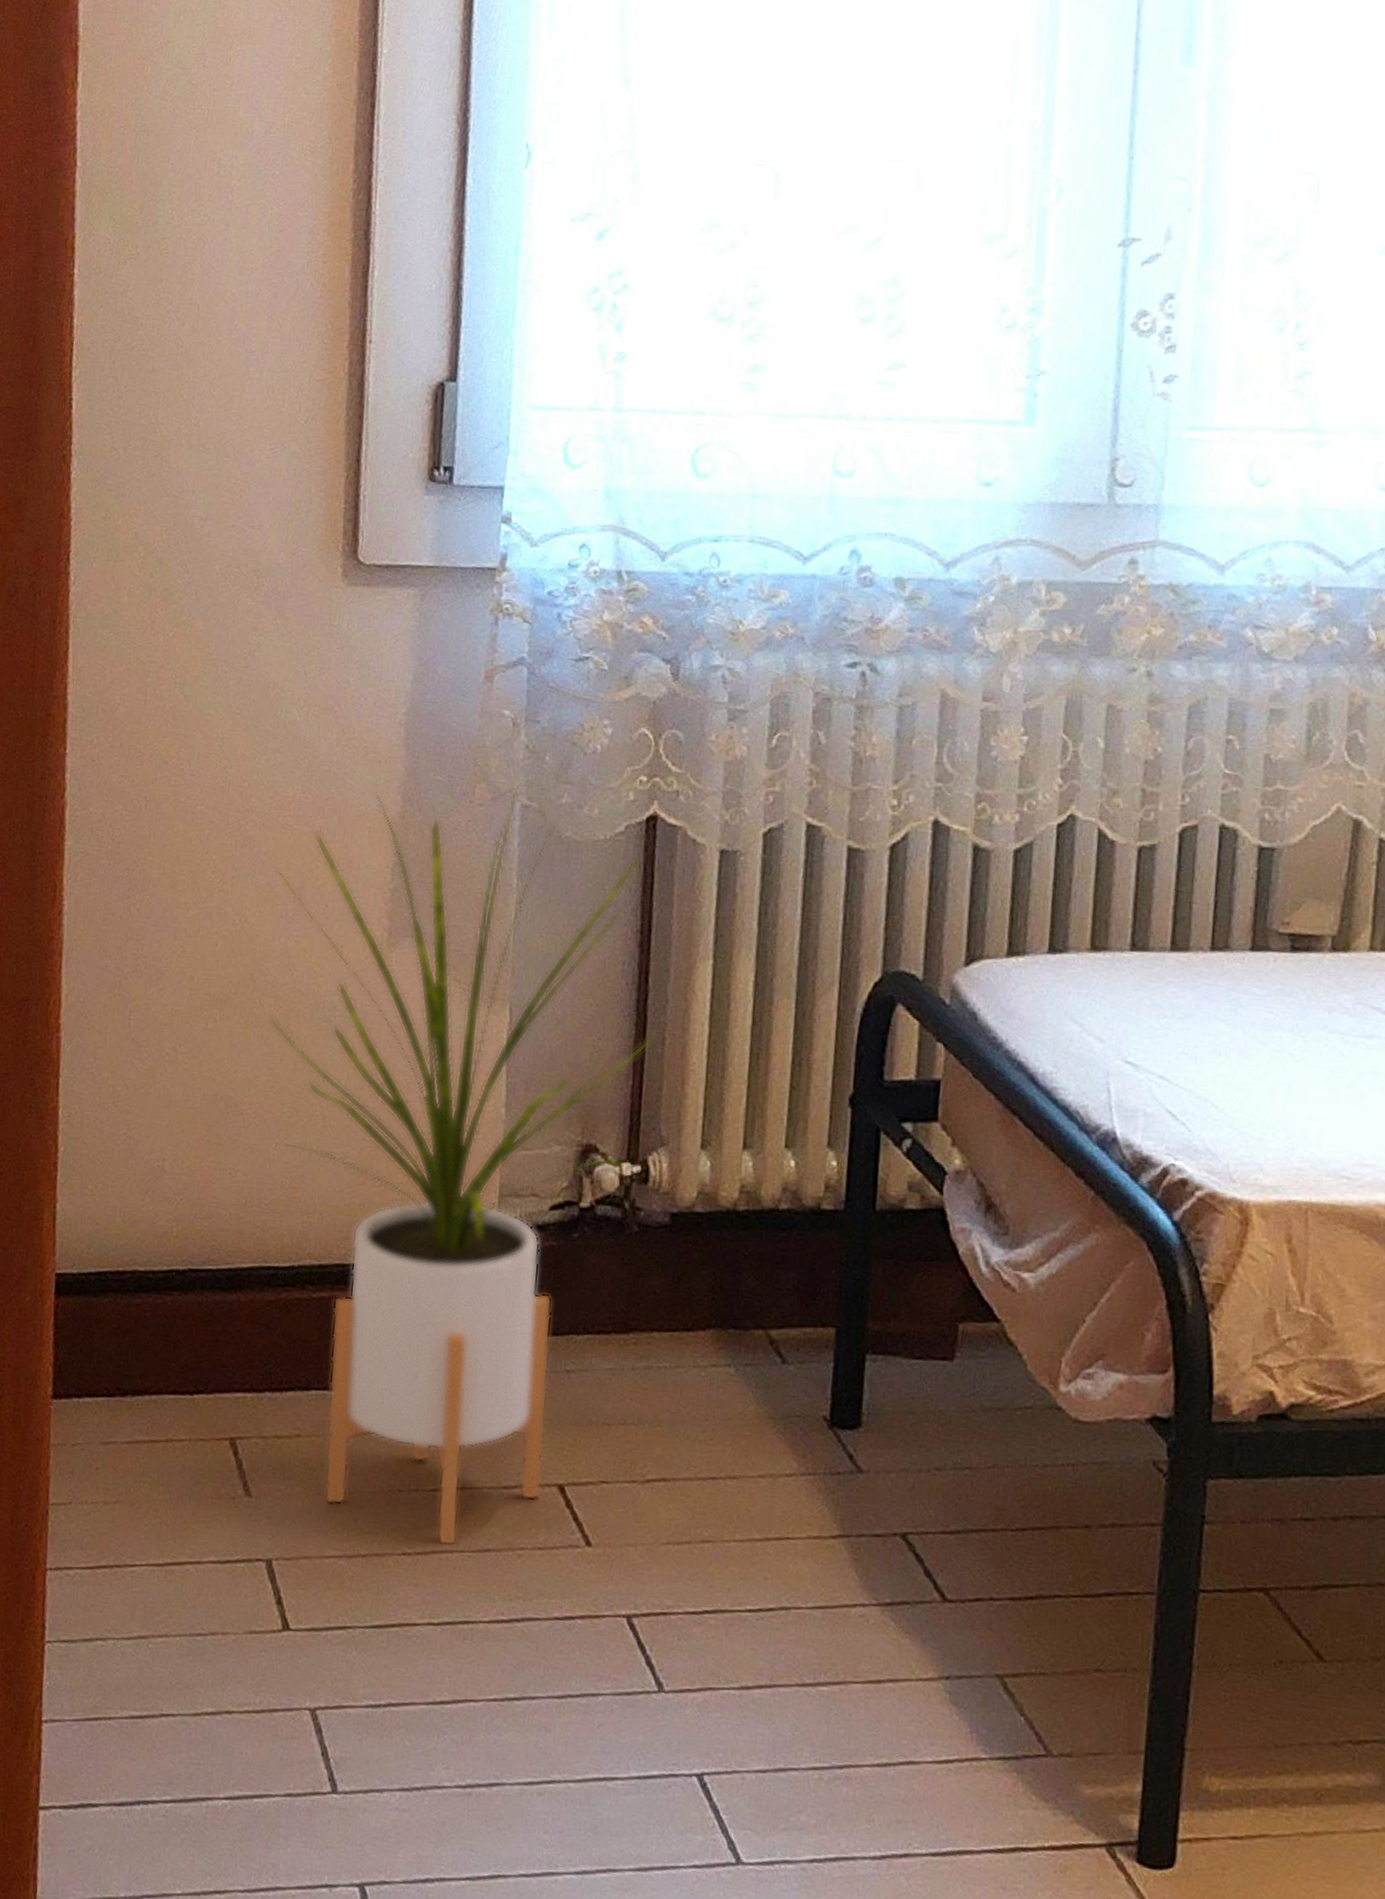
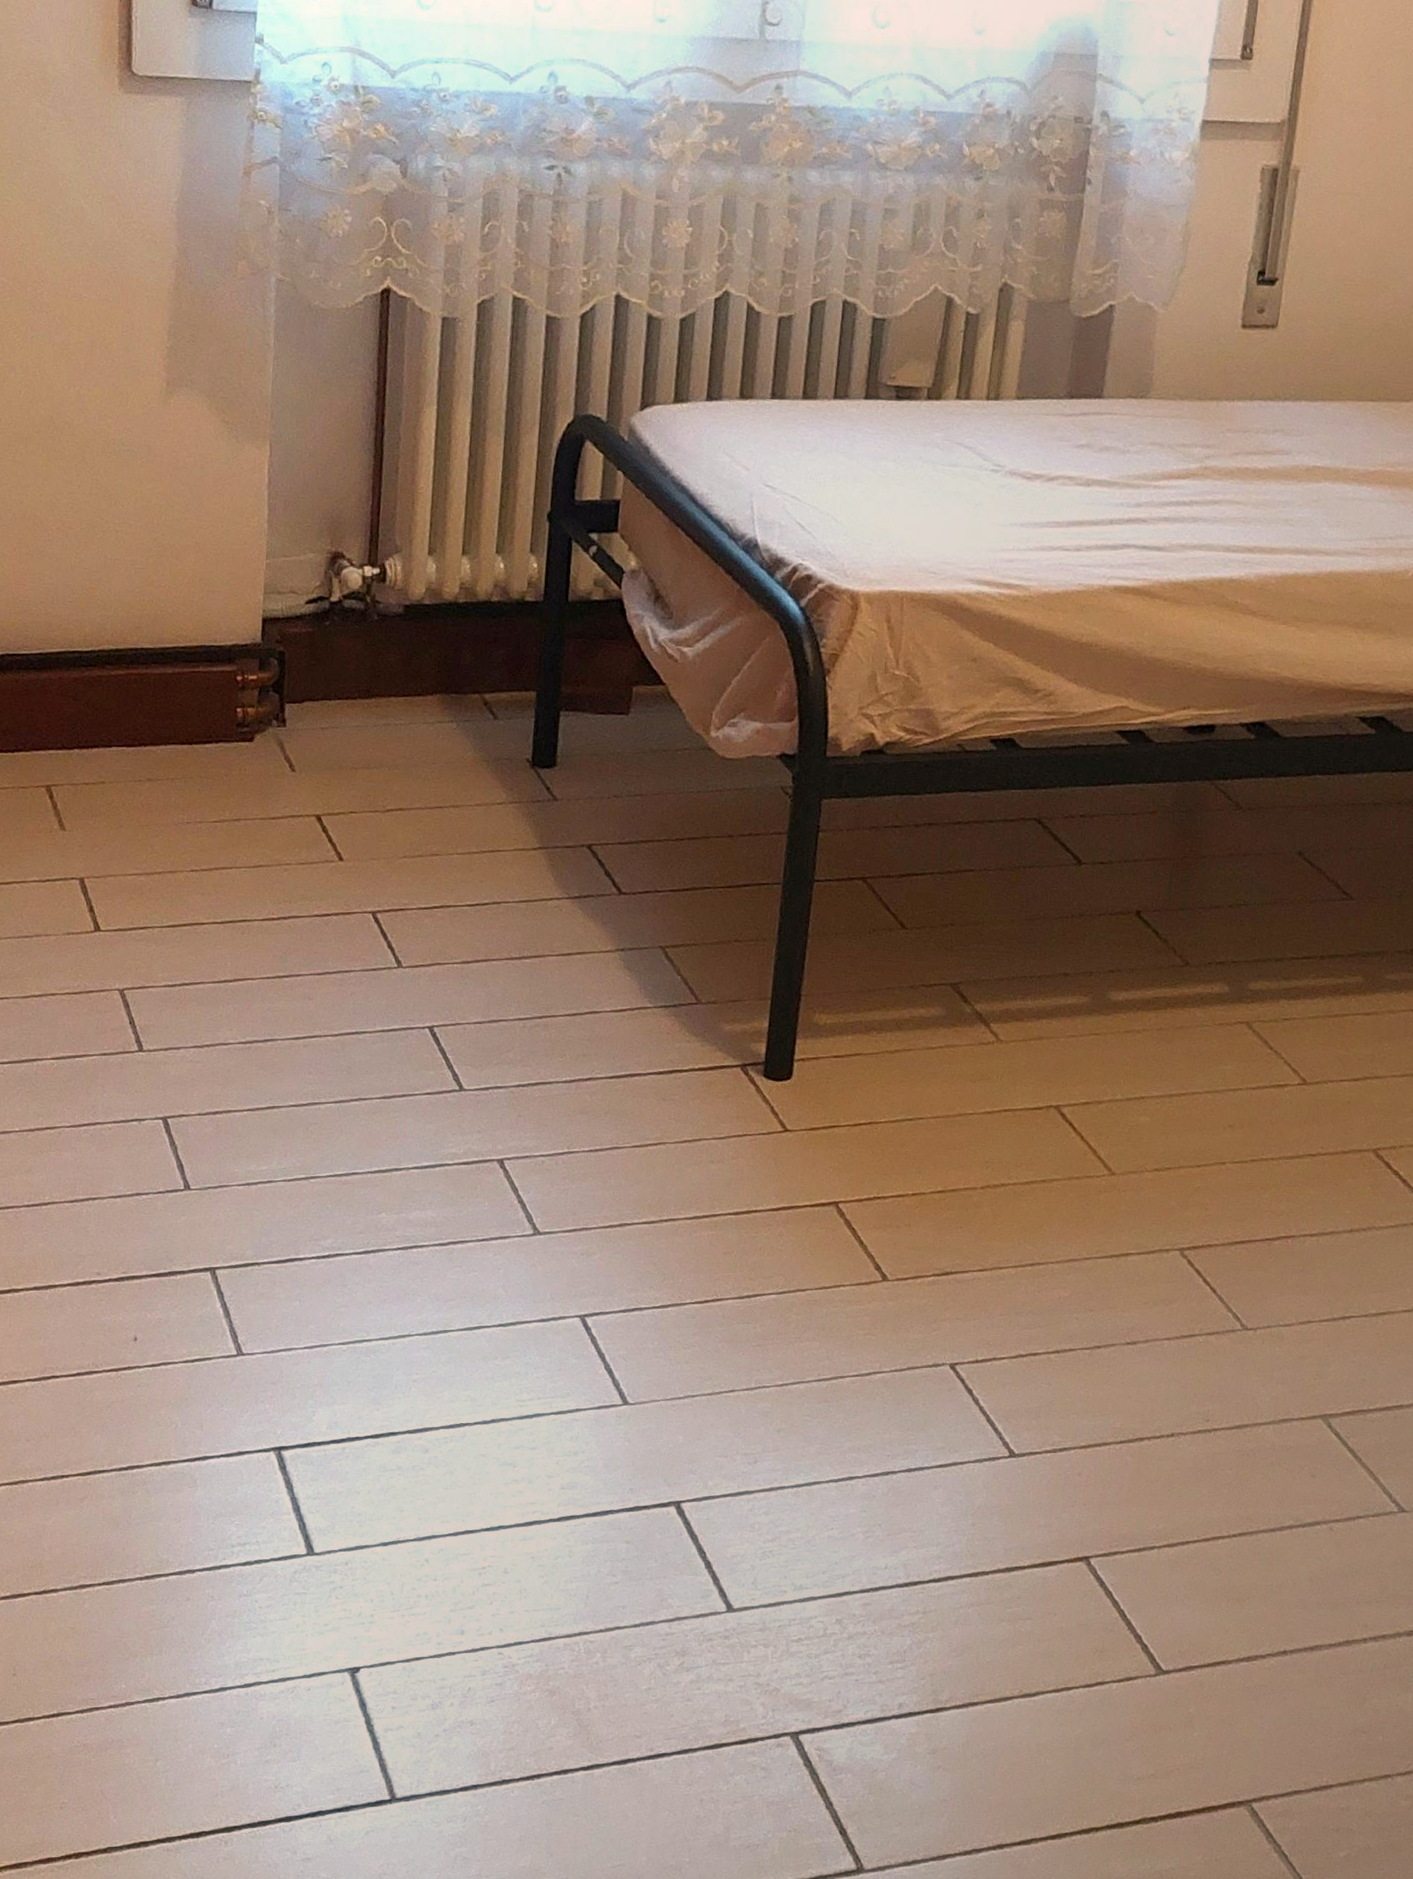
house plant: present [267,784,657,1547] -> none [66,261,392,864]

